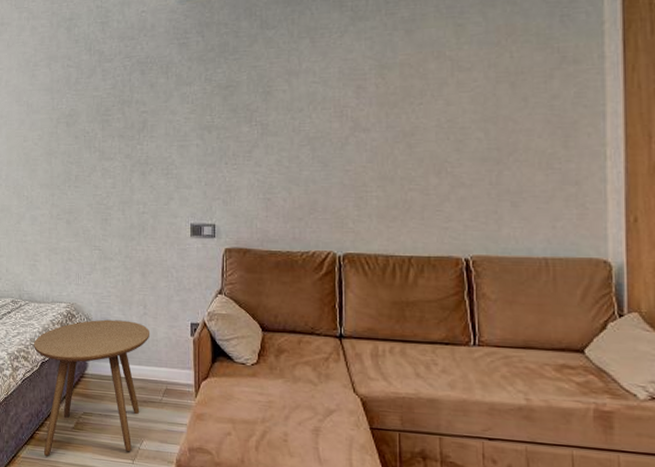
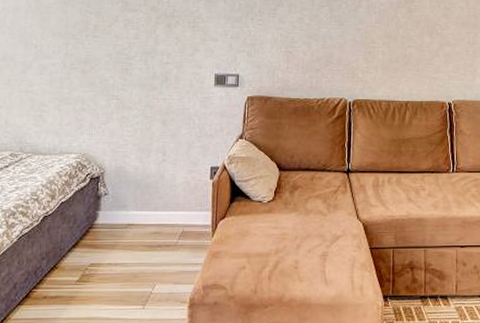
side table: present [34,319,151,456] -> none [35,168,169,314]

